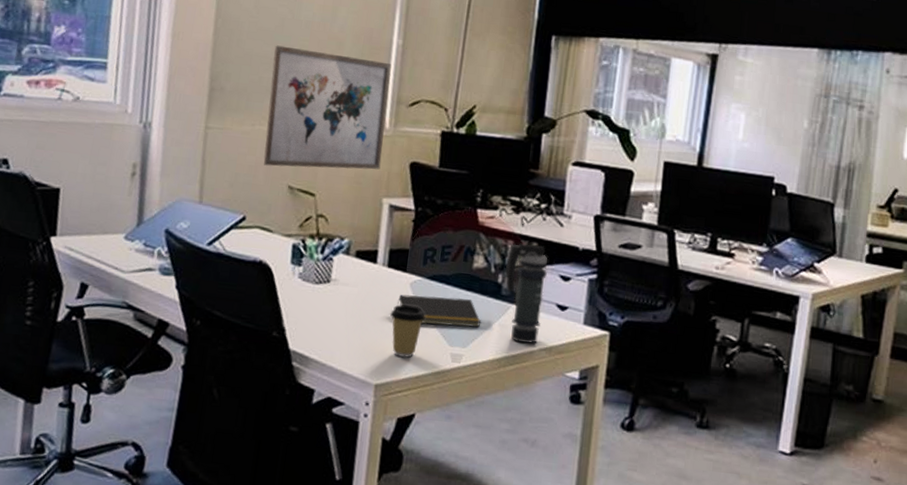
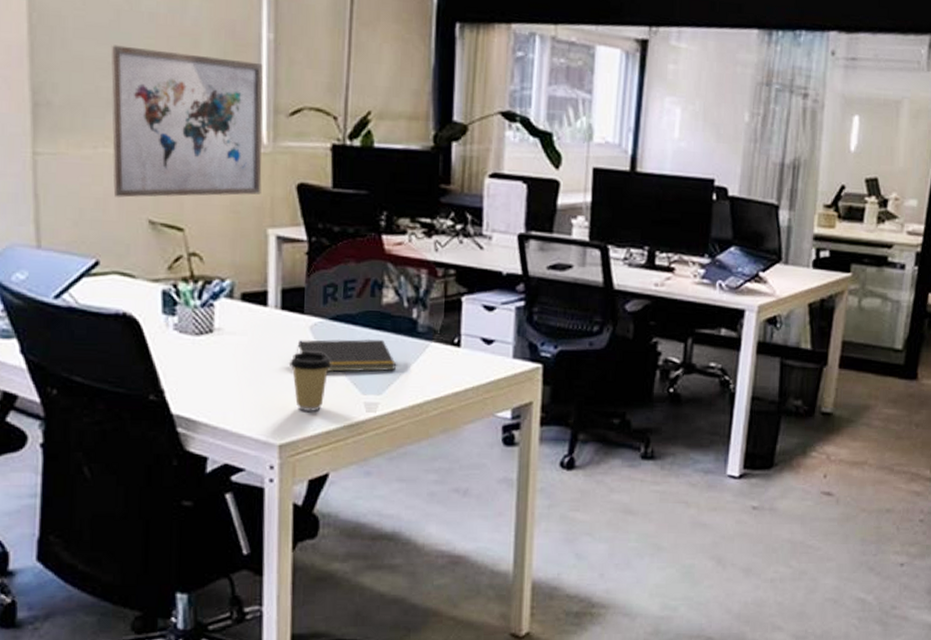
smoke grenade: present [505,243,547,343] -> none [419,271,468,384]

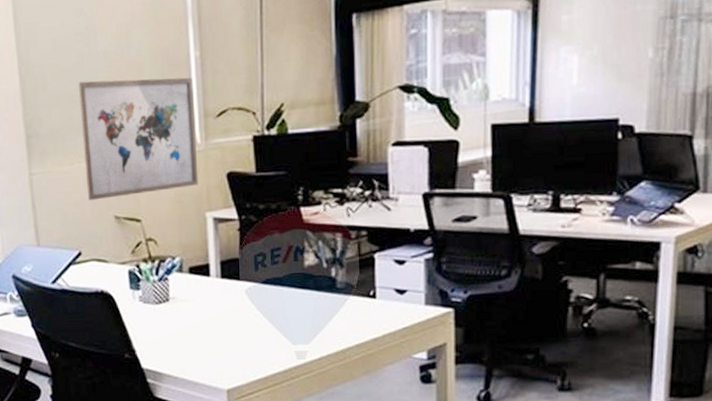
coffee cup: present [290,351,331,412] -> none [231,311,265,362]
notepad: present [297,338,397,373] -> none [236,296,321,327]

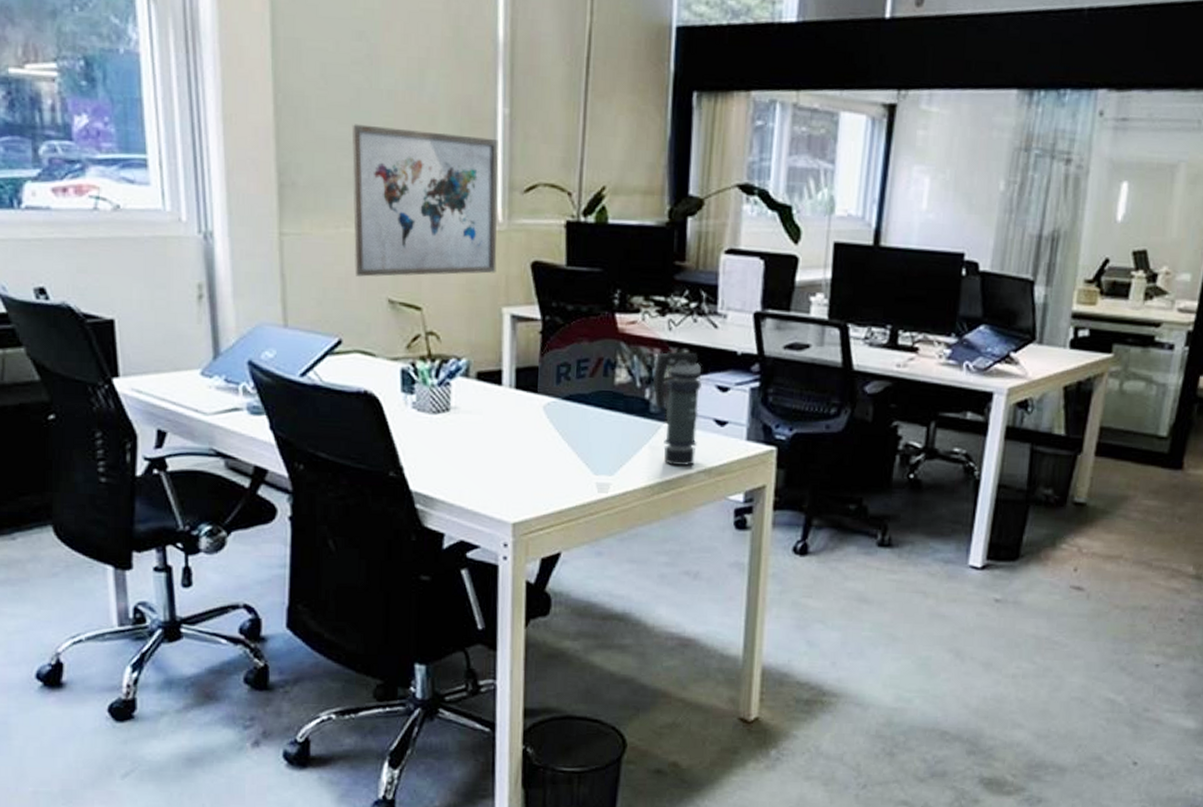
smoke grenade: none [336,233,381,331] -> present [652,351,702,466]

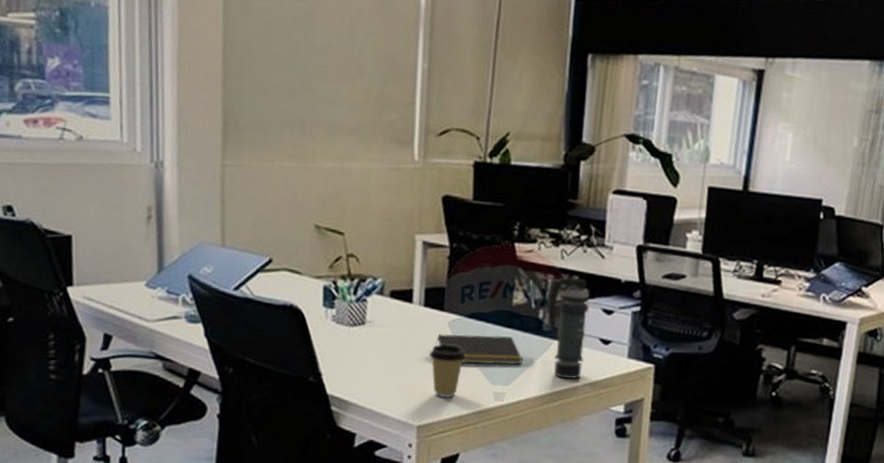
wall art: present [352,124,498,277] -> none [286,72,417,205]
coffee cup: none [523,430,564,492] -> present [429,344,465,398]
notepad: none [530,419,629,453] -> present [436,334,523,365]

